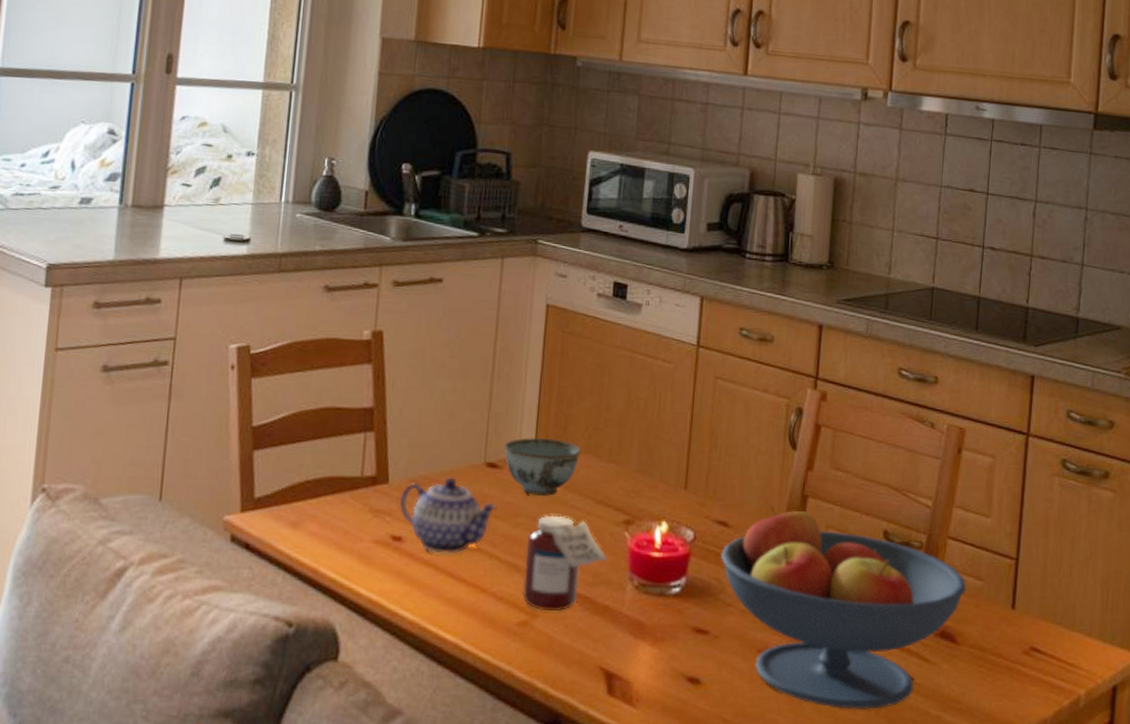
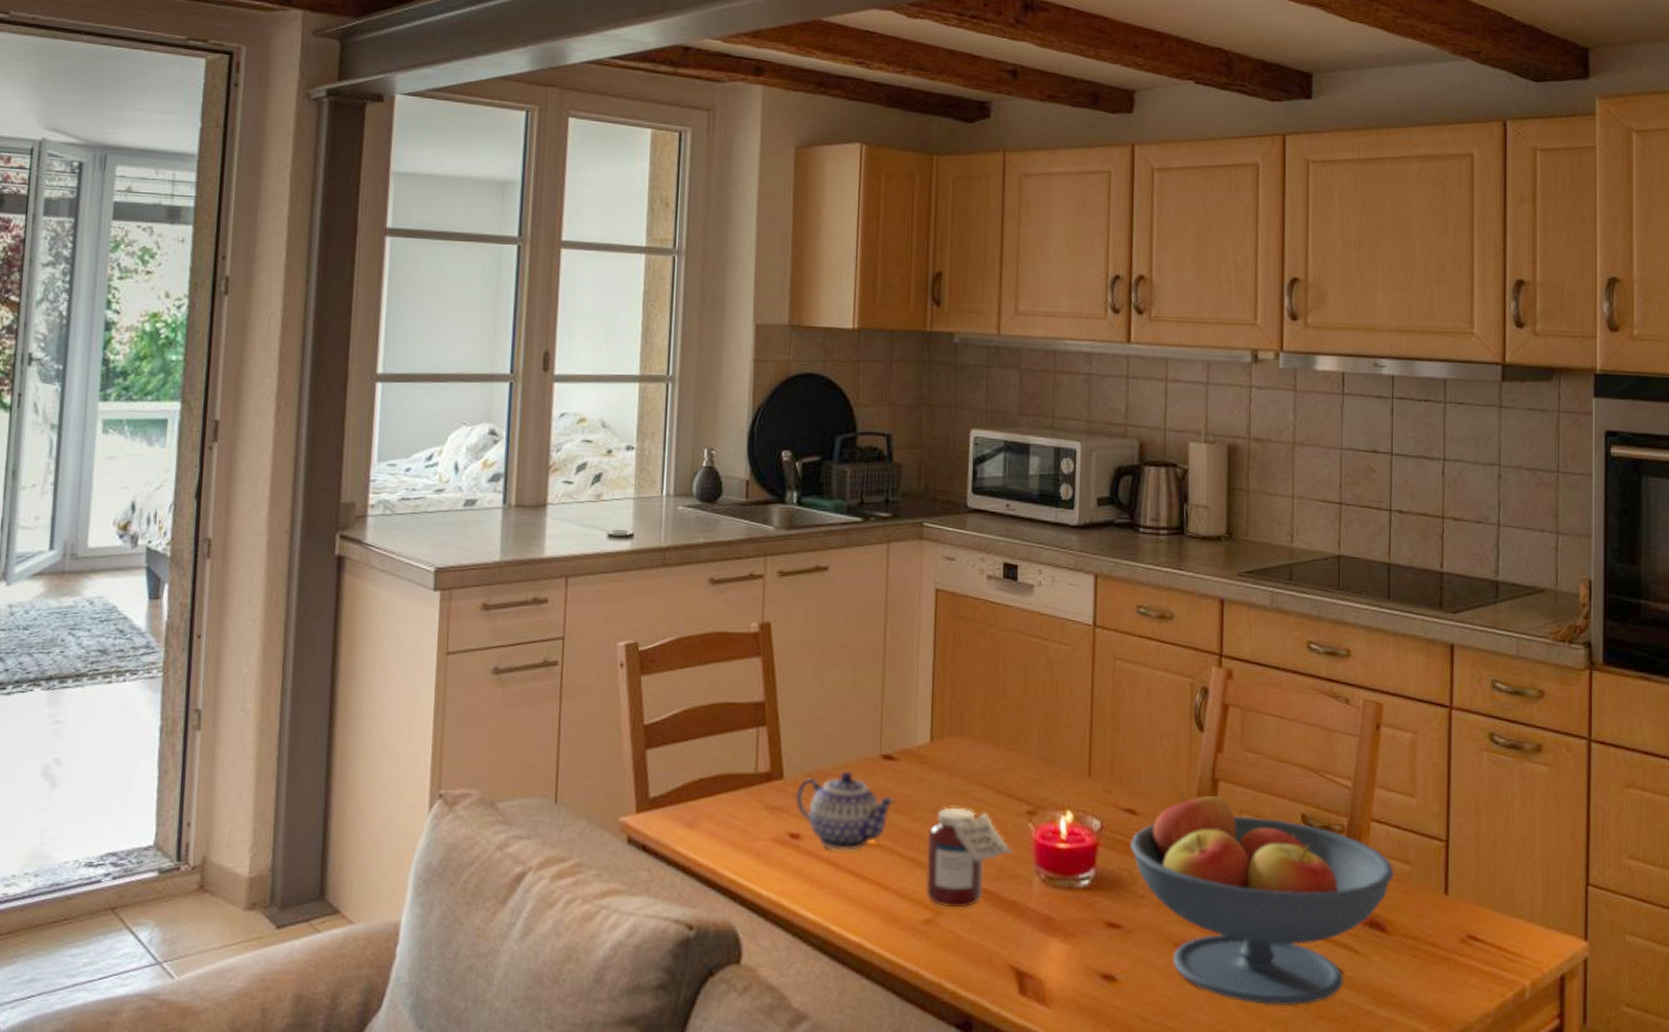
bowl: present [504,438,581,496] -> none [900,728,978,787]

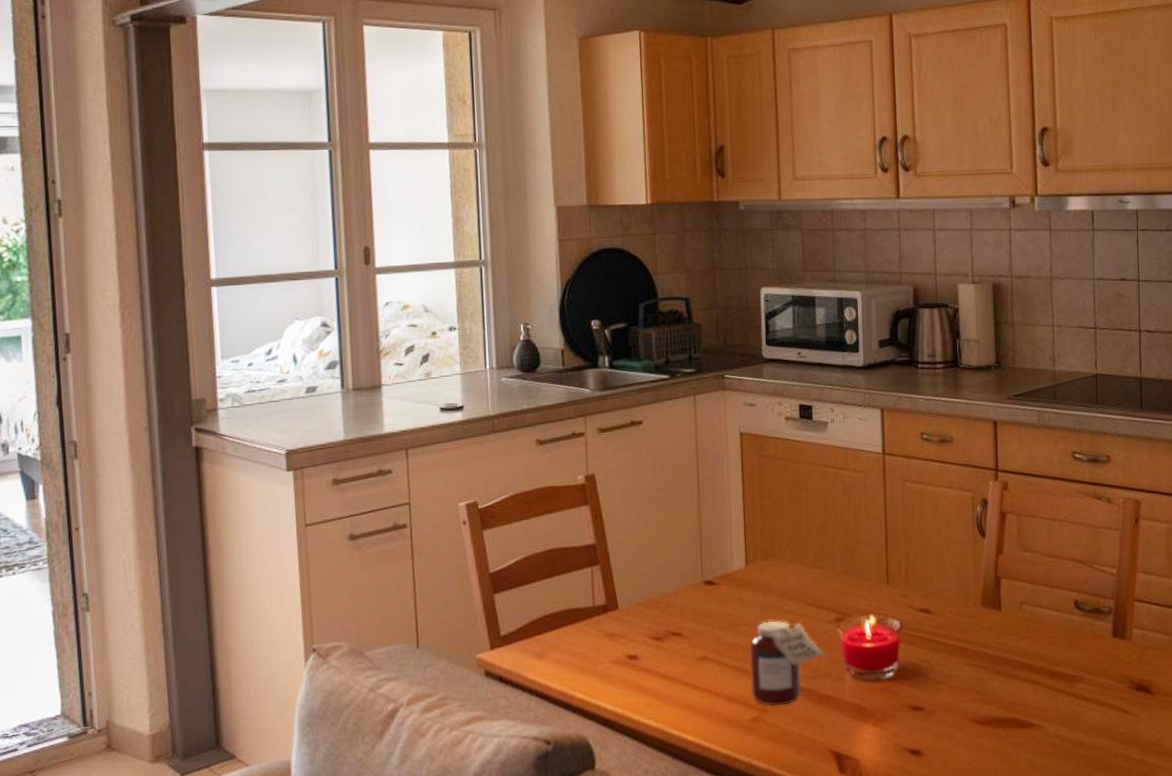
teapot: present [795,771,895,851] -> none [630,597,719,667]
fruit bowl: present [1130,790,1395,1006] -> none [927,589,1157,763]

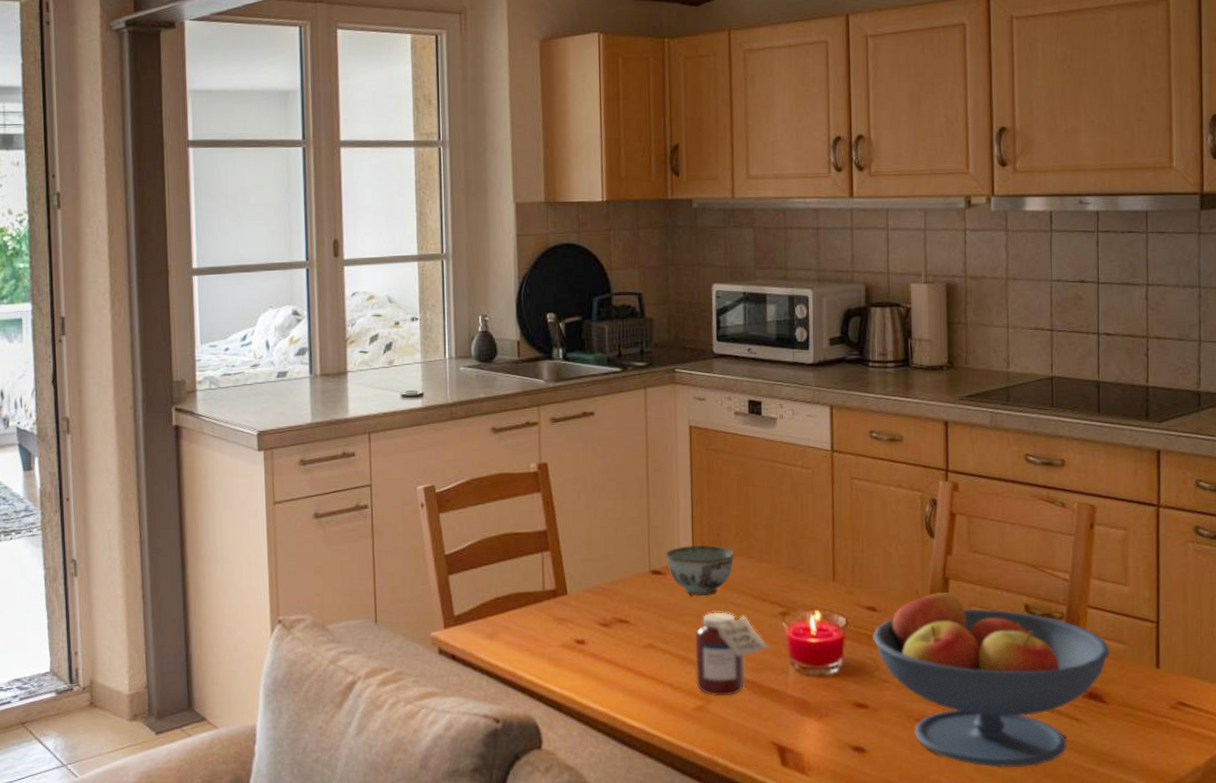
bowl: none [718,553,788,605] -> present [666,545,734,596]
fruit bowl: none [927,589,1157,763] -> present [873,589,1110,768]

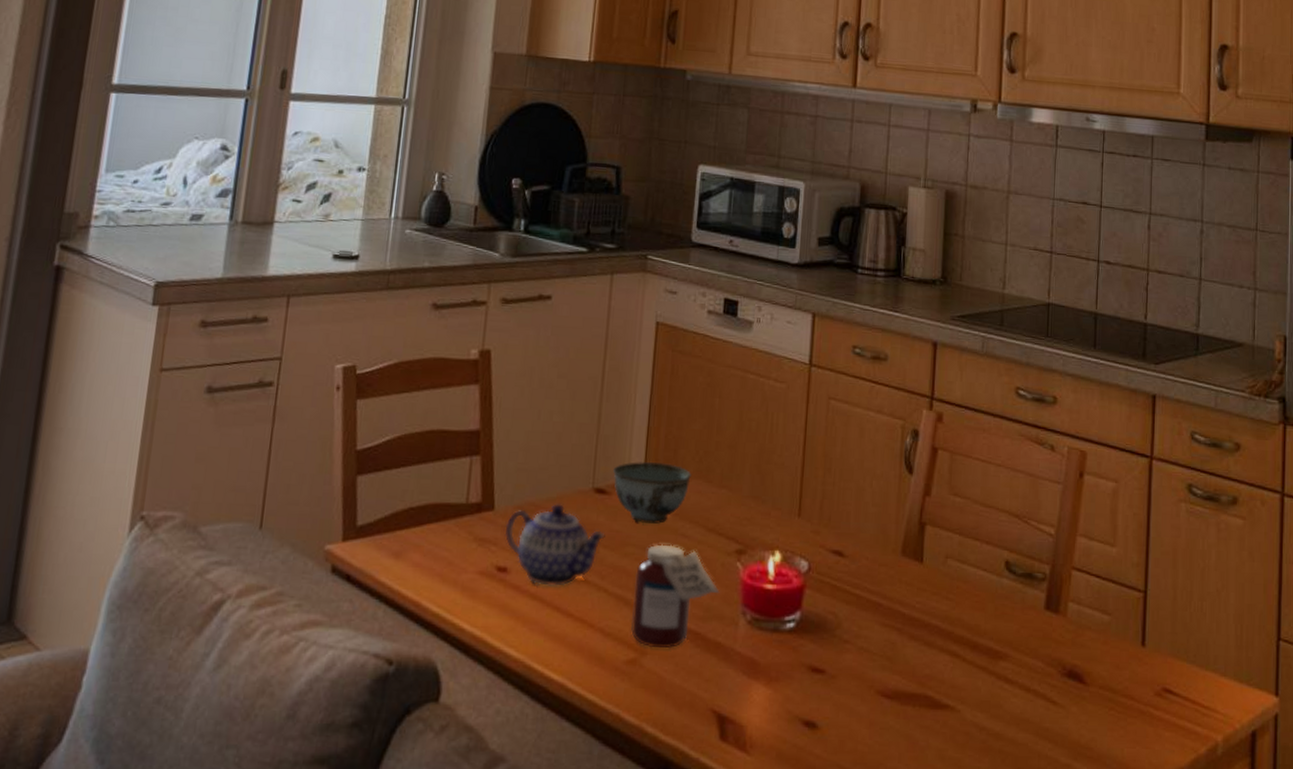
teapot: none [578,585,665,653] -> present [504,504,605,586]
fruit bowl: present [873,589,1110,768] -> none [837,533,1094,758]

